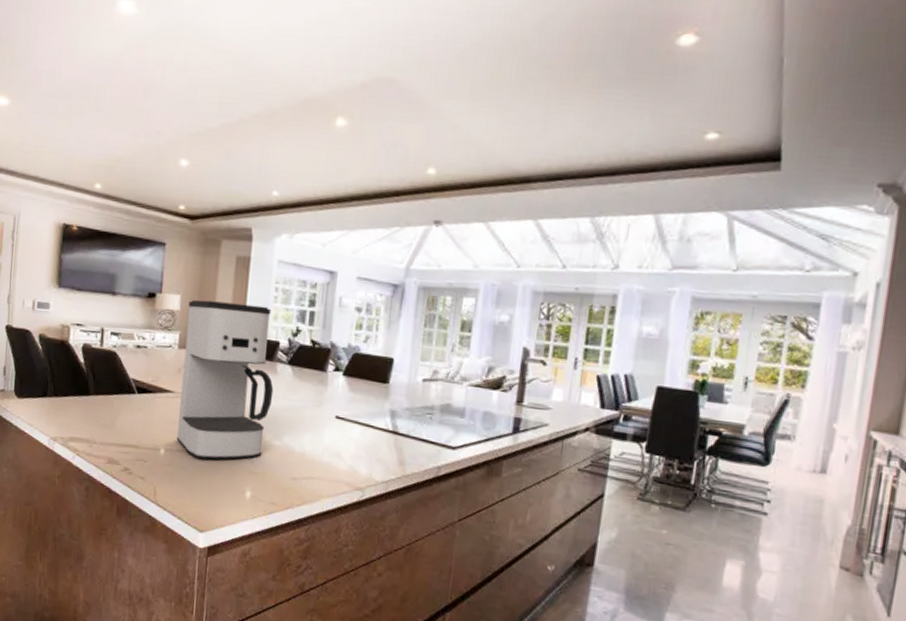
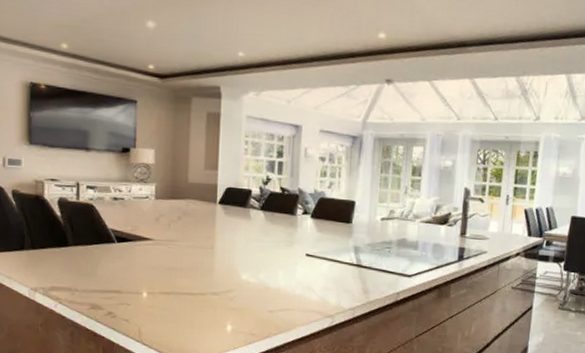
coffee maker: present [176,299,274,460] -> none [157,153,248,299]

